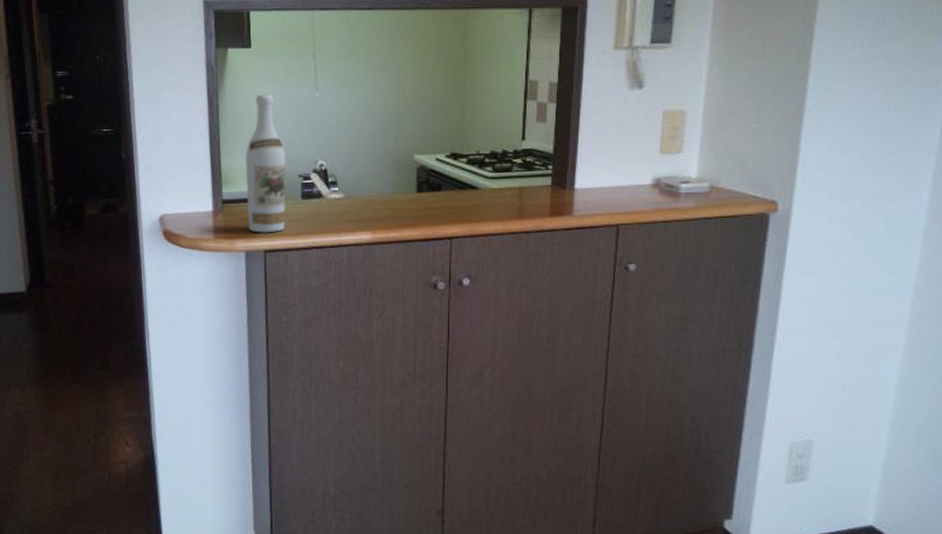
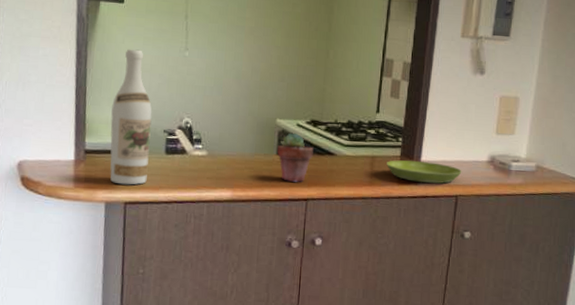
potted succulent: none [416,168,455,221] -> present [277,132,314,183]
saucer: none [536,189,622,213] -> present [387,160,462,184]

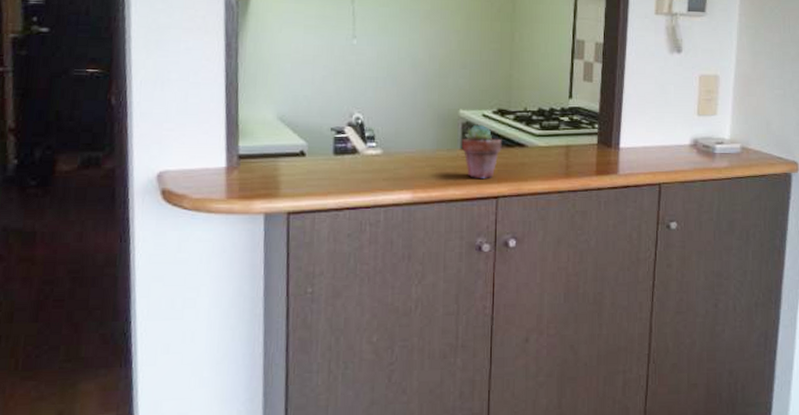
wine bottle: present [110,49,152,185] -> none [268,38,317,192]
saucer: present [387,160,462,184] -> none [583,147,664,172]

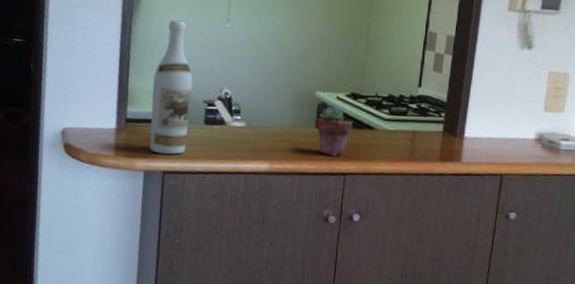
wine bottle: none [268,38,317,192] -> present [149,20,193,155]

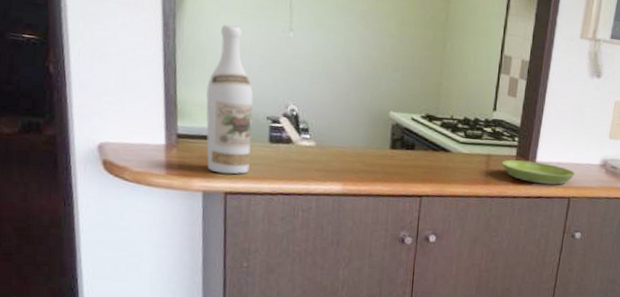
potted succulent: present [315,105,353,157] -> none [390,126,428,179]
saucer: none [428,135,508,161] -> present [502,159,575,185]

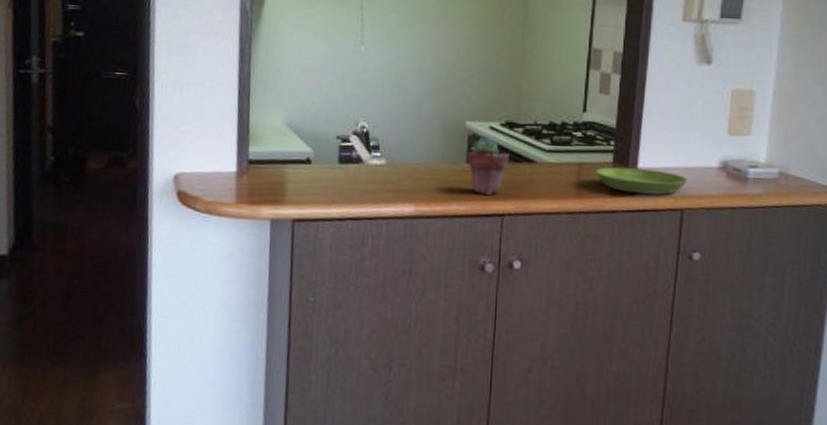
wine bottle: present [206,24,254,175] -> none [276,44,324,200]
potted succulent: none [390,126,428,179] -> present [466,137,510,196]

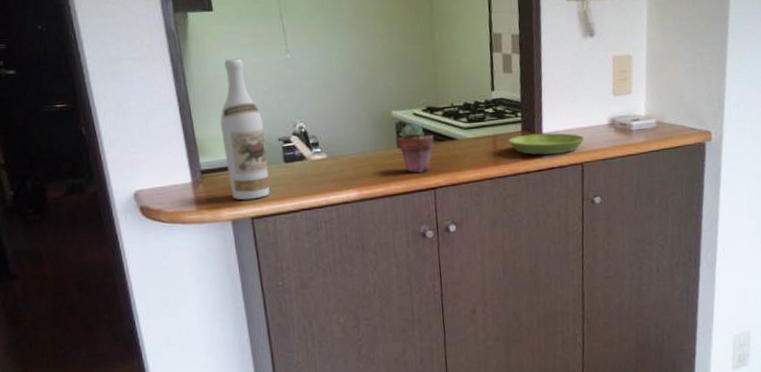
wine bottle: none [276,44,324,200] -> present [220,58,270,200]

